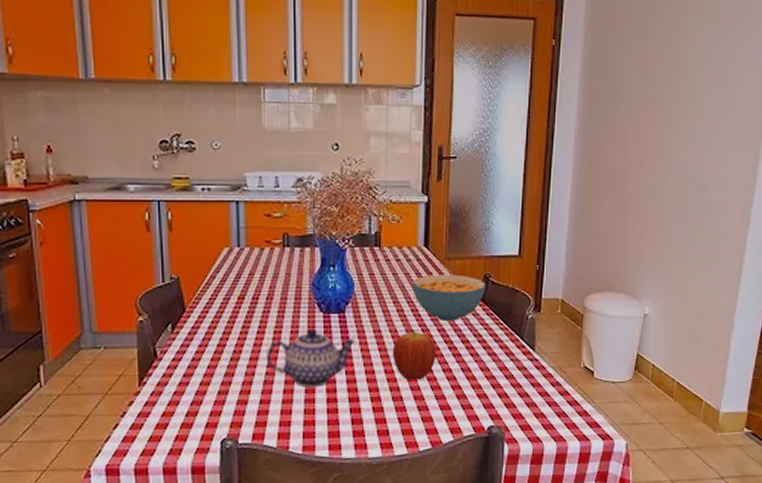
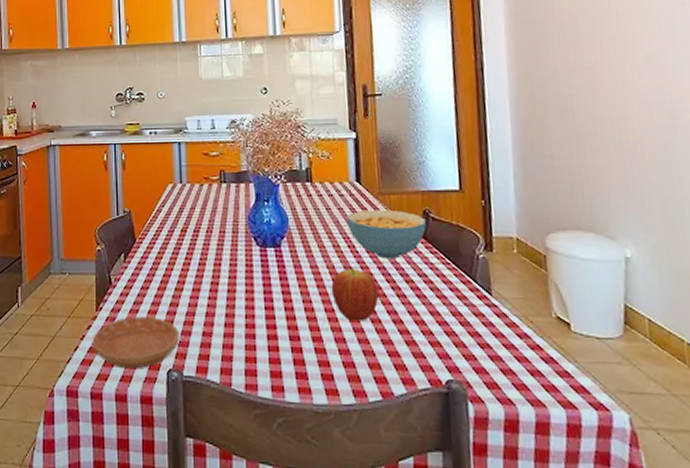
saucer: none [134,388,235,443] -> present [92,317,179,369]
teapot: present [266,328,356,388] -> none [207,262,293,322]

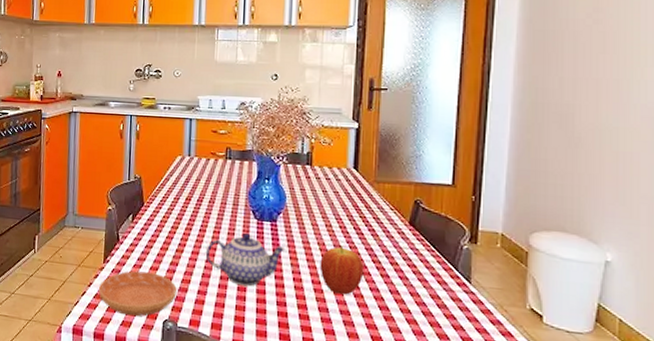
teapot: none [207,262,293,322] -> present [205,232,286,287]
cereal bowl: present [346,209,426,259] -> none [341,195,416,243]

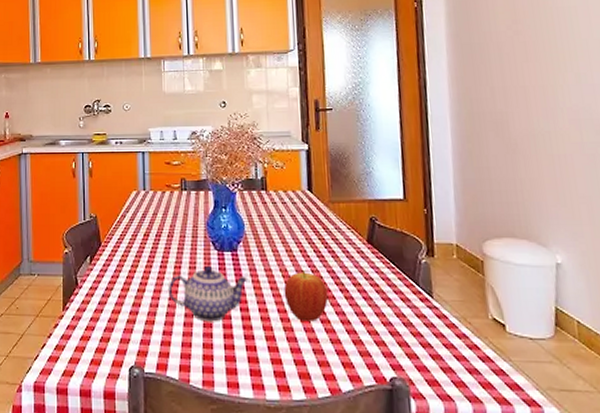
saucer: present [98,271,177,317] -> none [58,316,141,366]

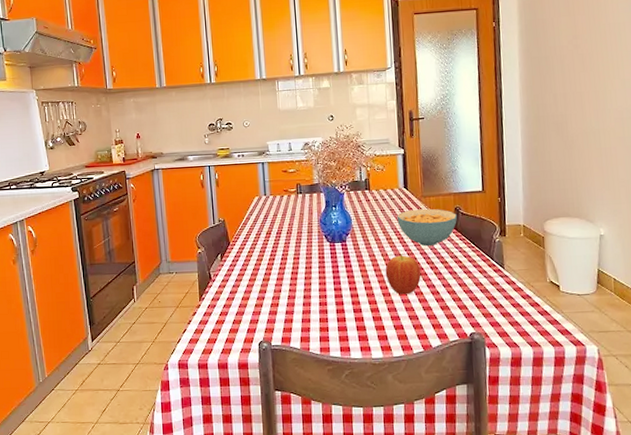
teapot: present [167,265,249,322] -> none [288,255,356,301]
cereal bowl: none [299,217,373,264] -> present [397,208,457,247]

